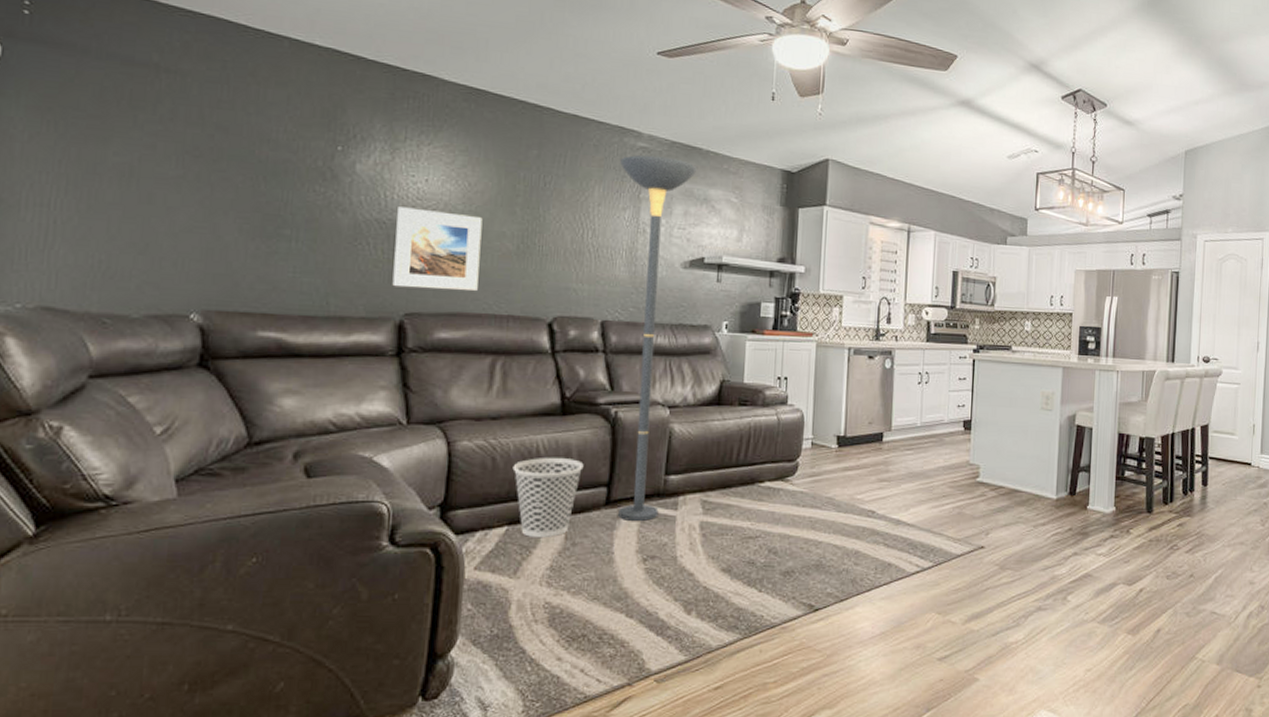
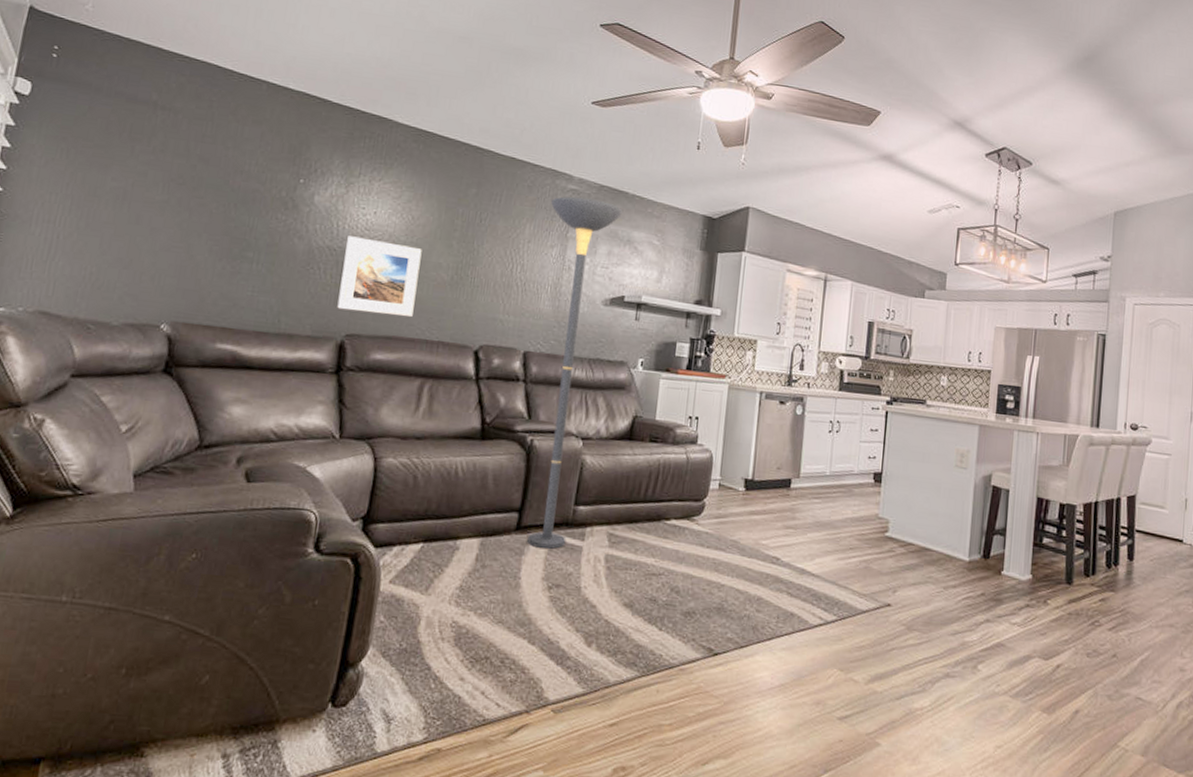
wastebasket: present [512,457,584,537] -> none [432,479,498,558]

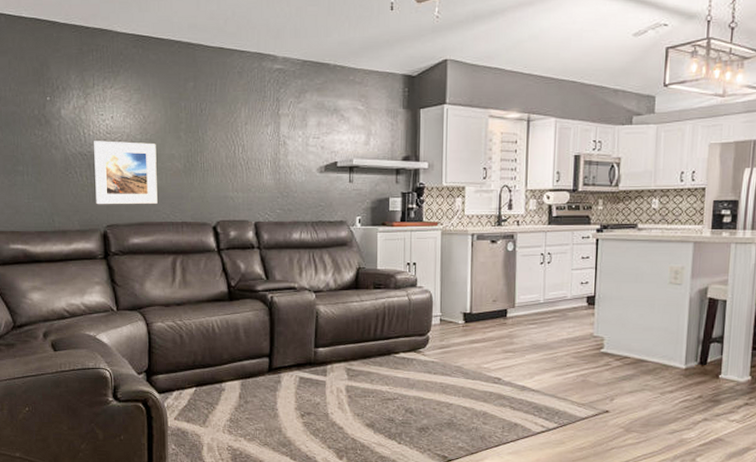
floor lamp: present [527,196,622,550] -> none [261,75,326,385]

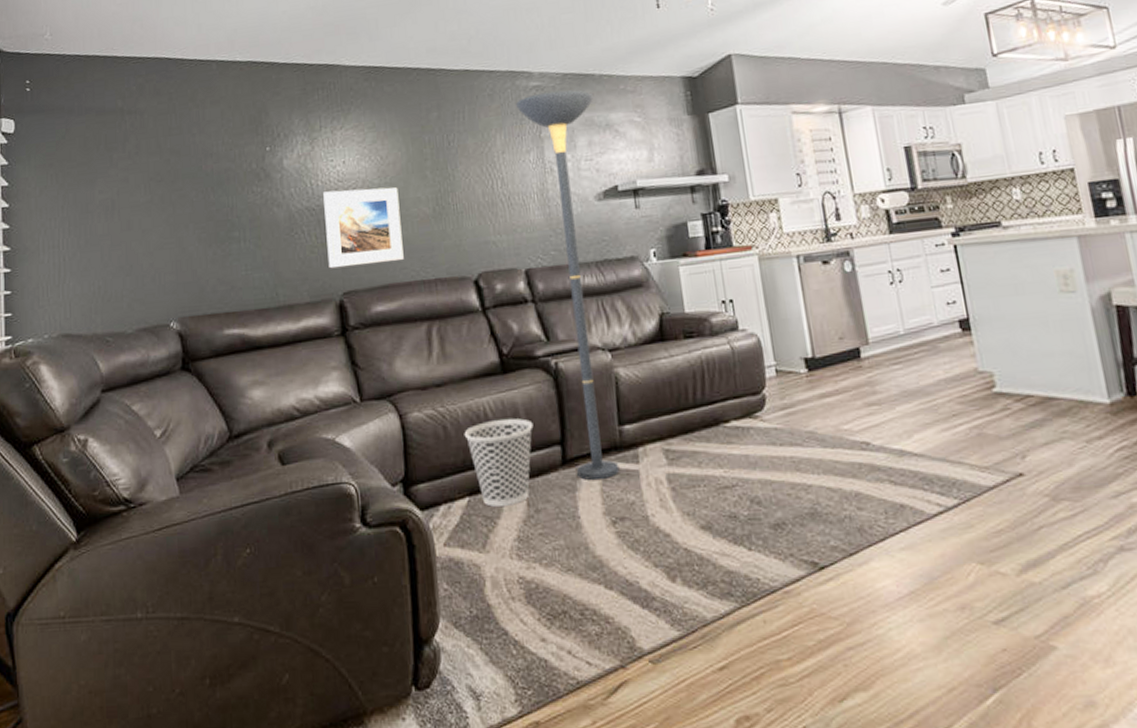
wastebasket: none [196,334,249,396] -> present [464,418,534,507]
floor lamp: none [261,75,326,385] -> present [516,90,620,481]

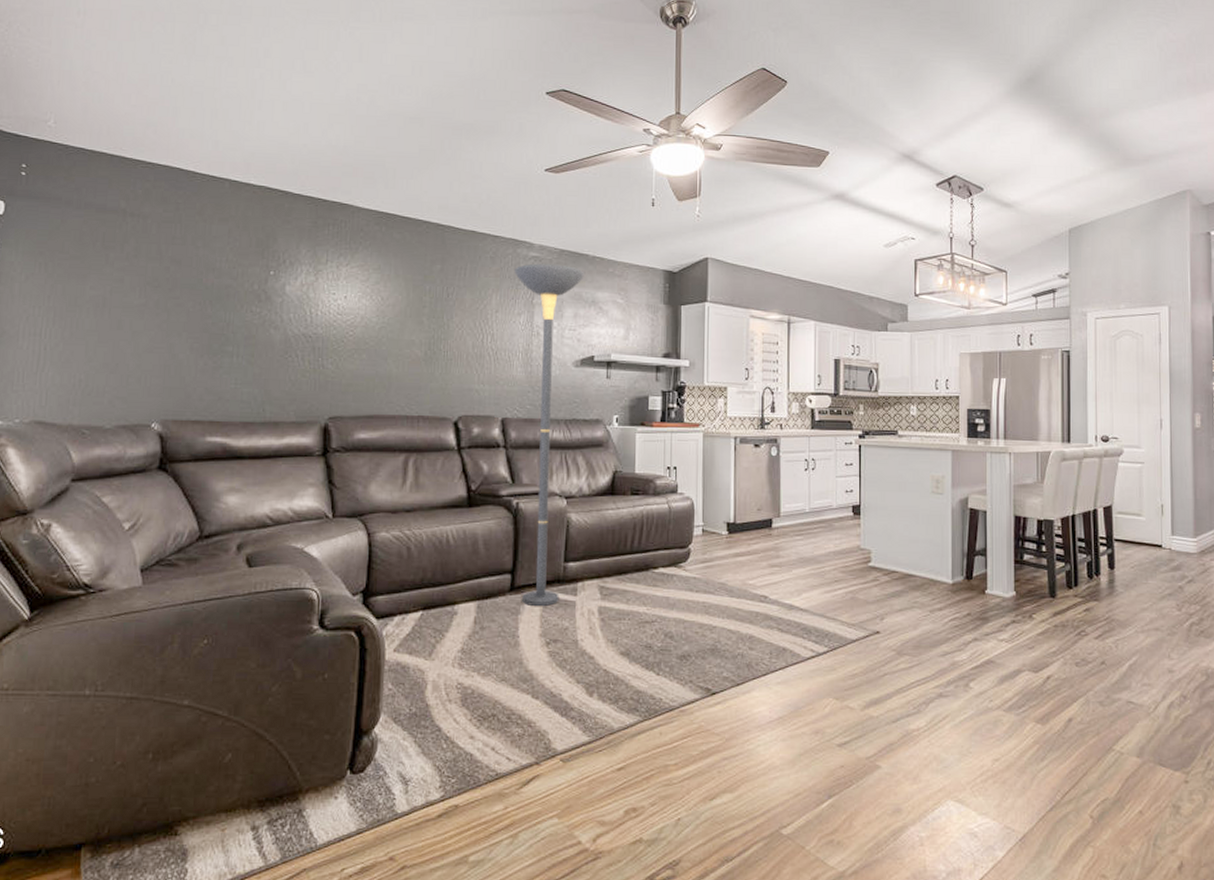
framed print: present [323,187,404,269] -> none [318,322,394,395]
wastebasket: present [464,418,534,507] -> none [425,546,489,621]

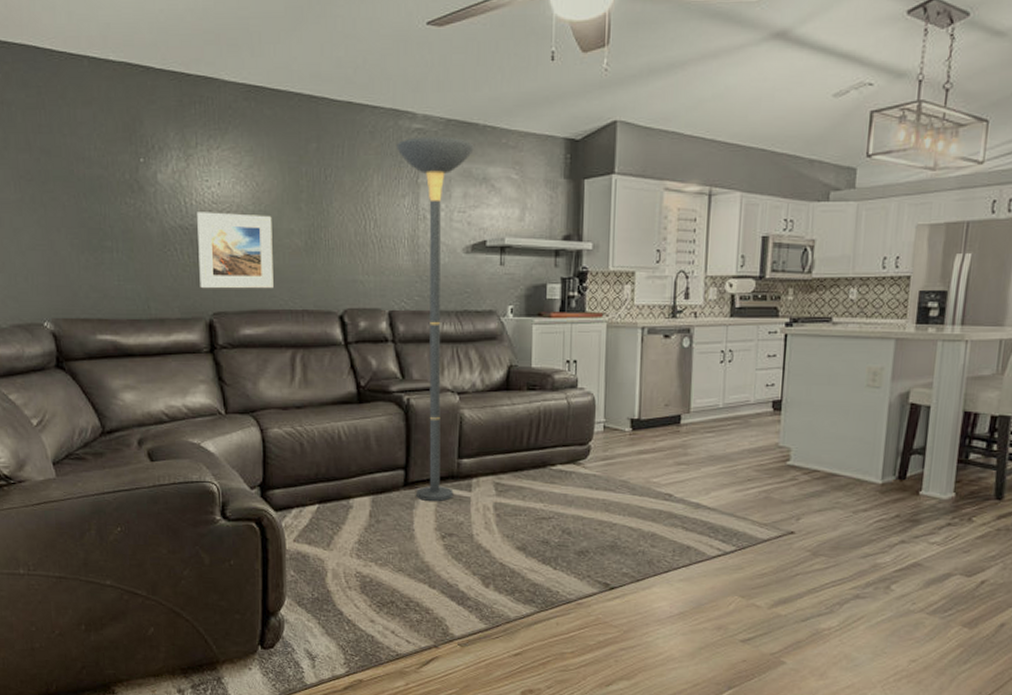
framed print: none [318,322,394,395] -> present [197,212,274,289]

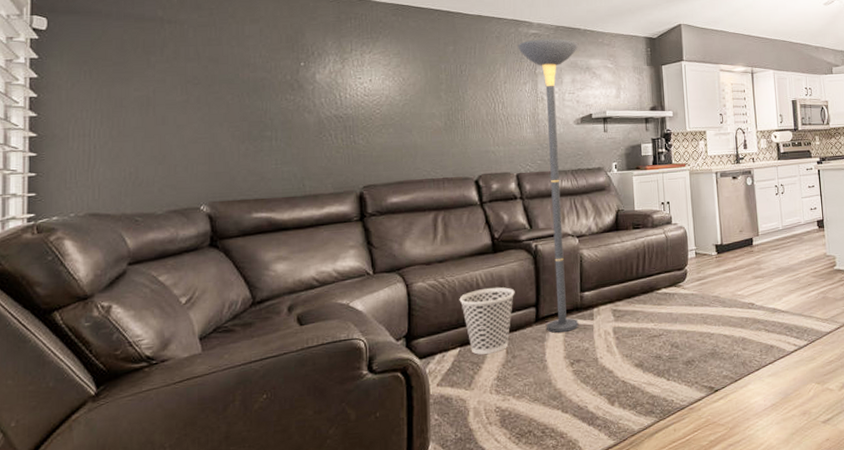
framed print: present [197,212,274,289] -> none [351,103,418,166]
wastebasket: none [318,442,382,515] -> present [459,287,515,355]

